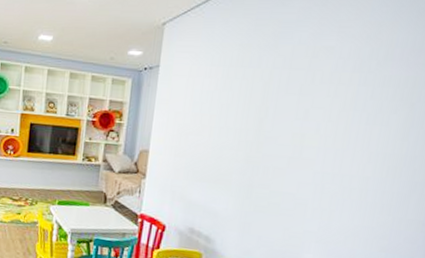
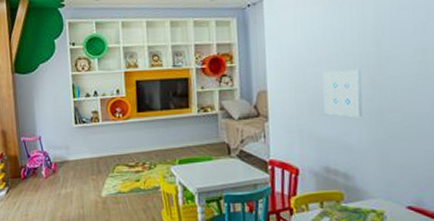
wall art: none [198,141,239,187] -> present [322,70,362,117]

